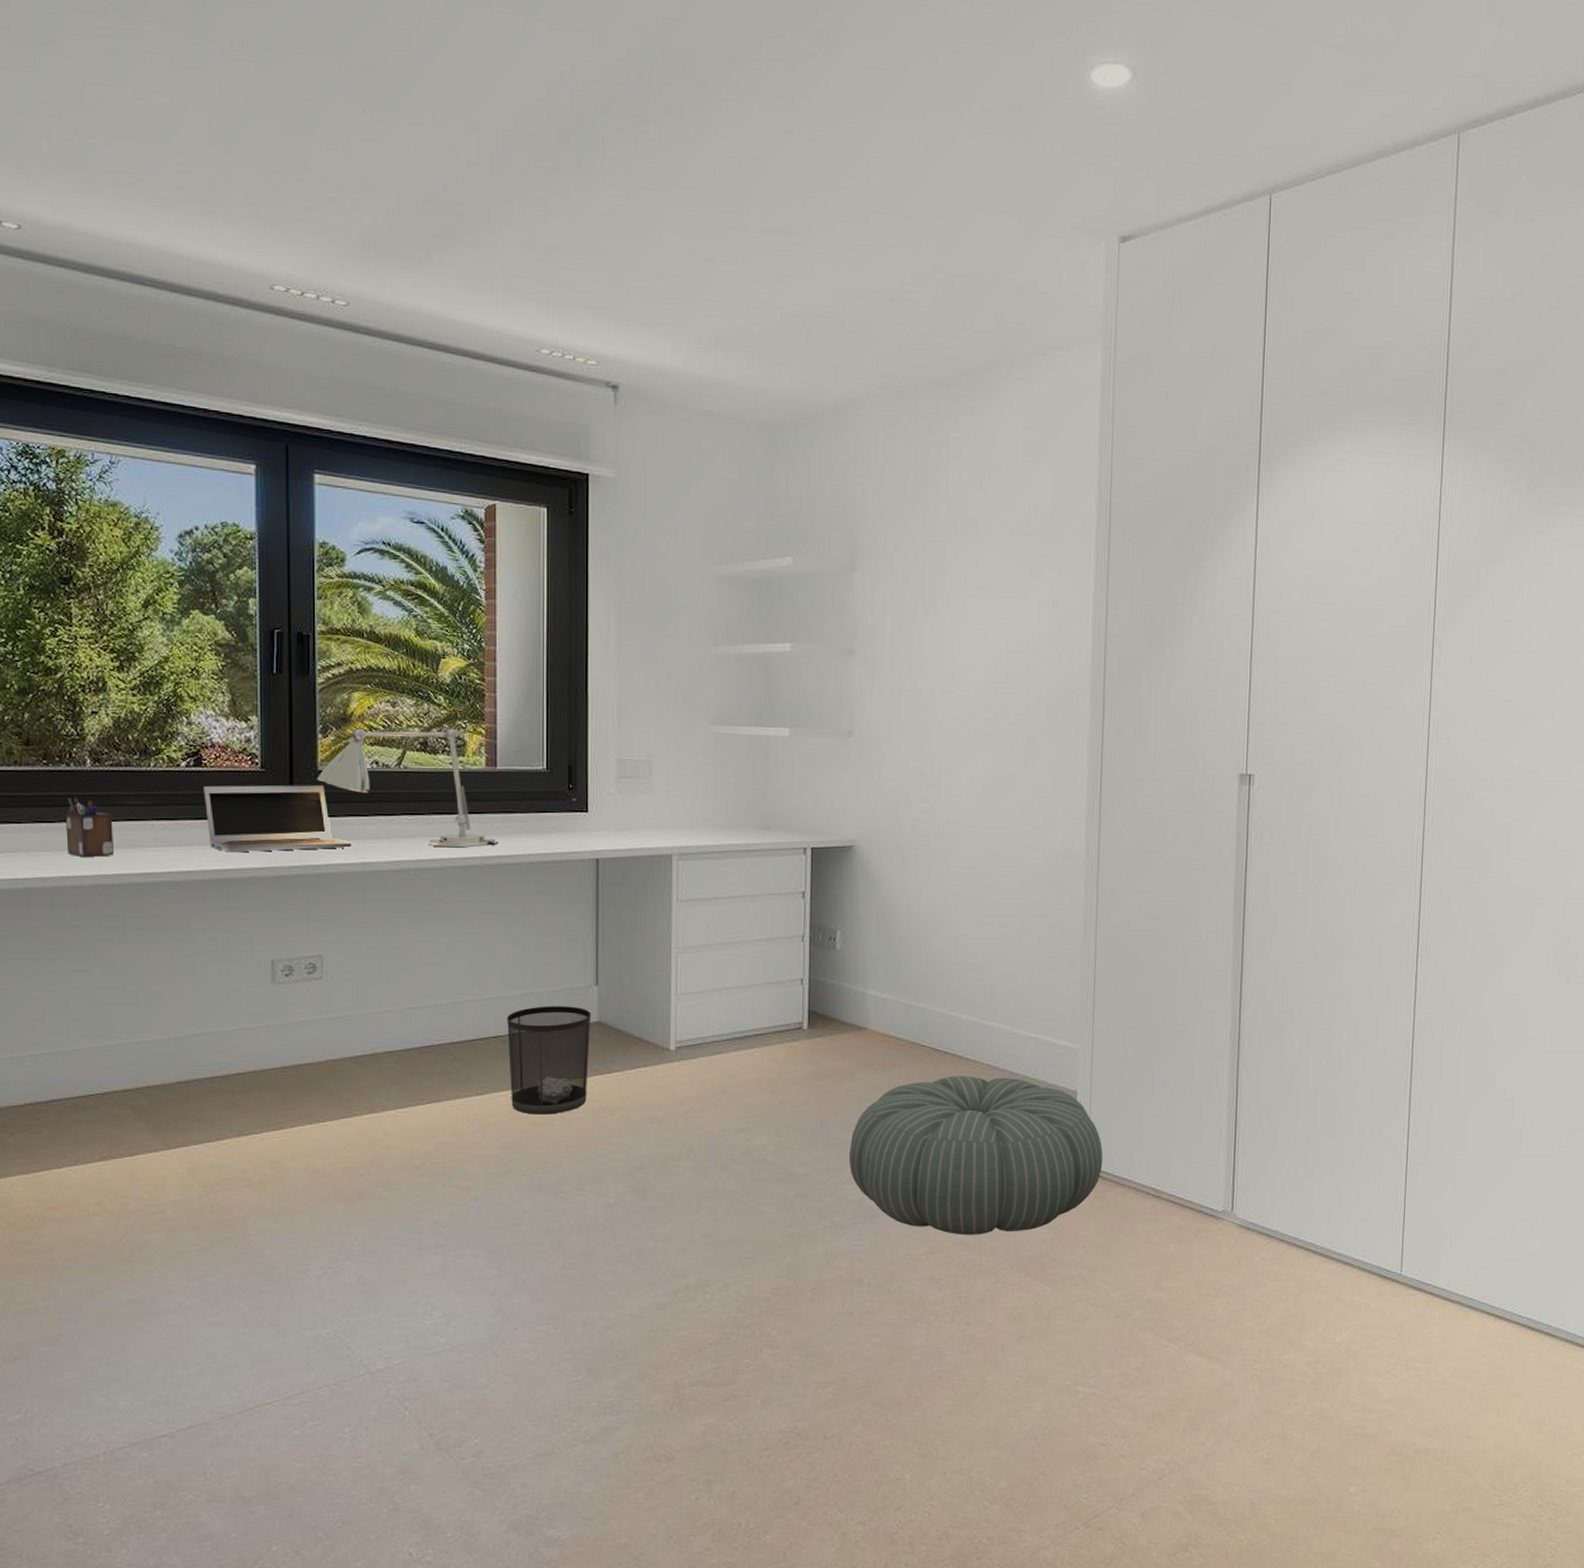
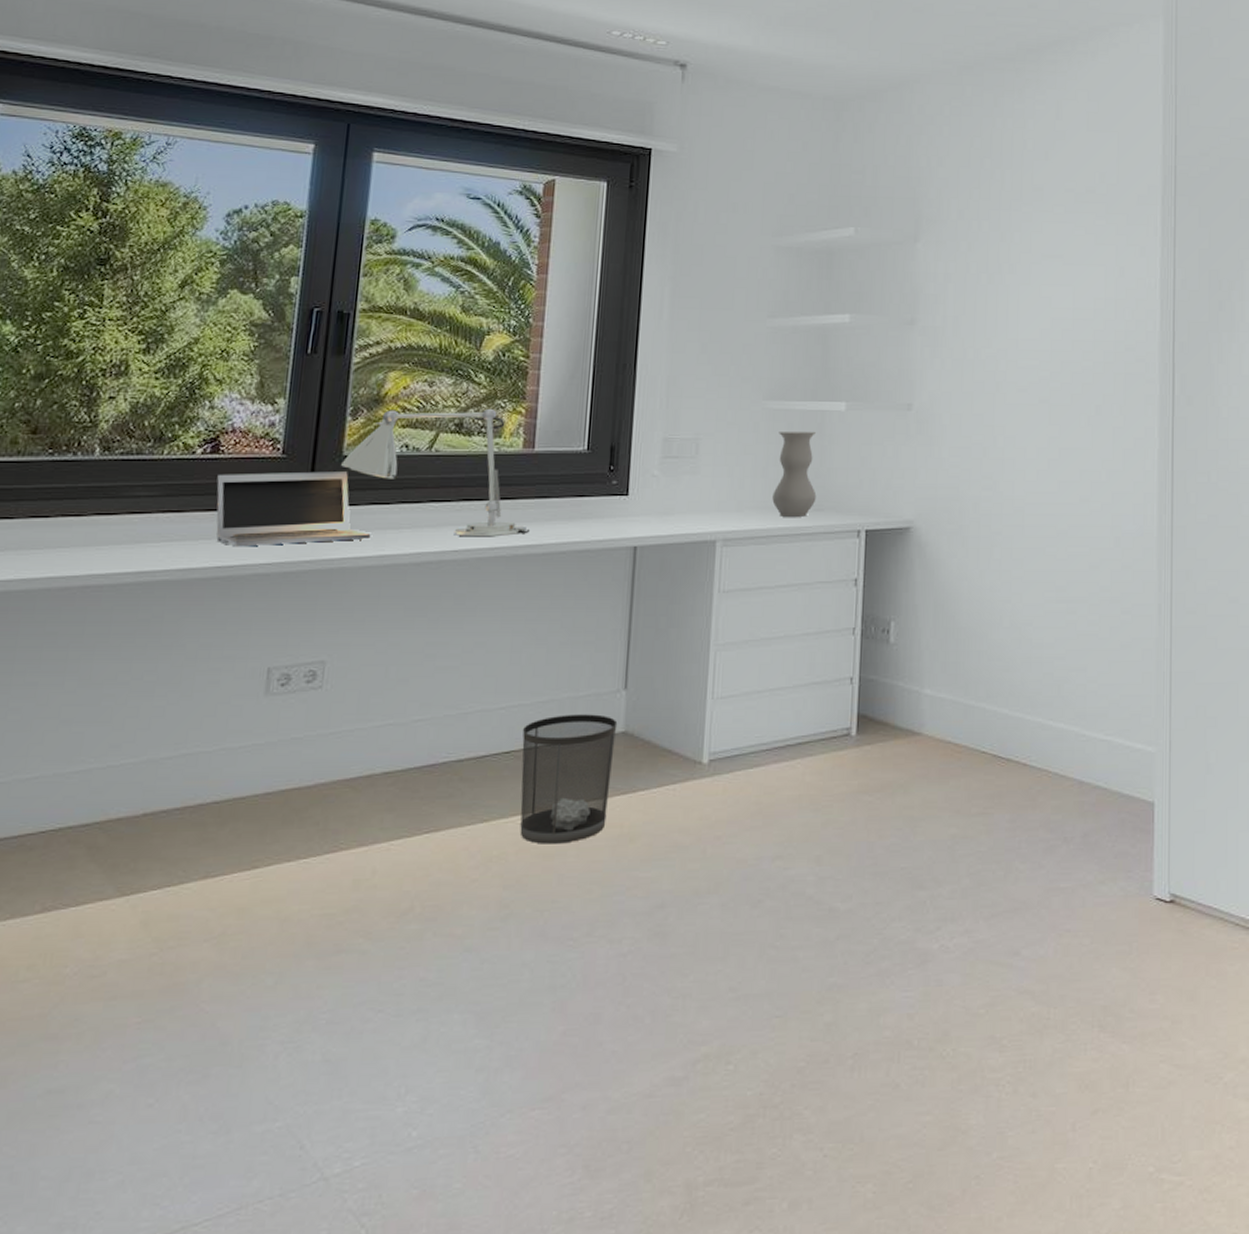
desk organizer: present [65,797,114,858] -> none [59,489,115,556]
vase: none [723,754,764,834] -> present [772,431,817,517]
pouf: present [848,1076,1103,1235] -> none [898,787,1185,982]

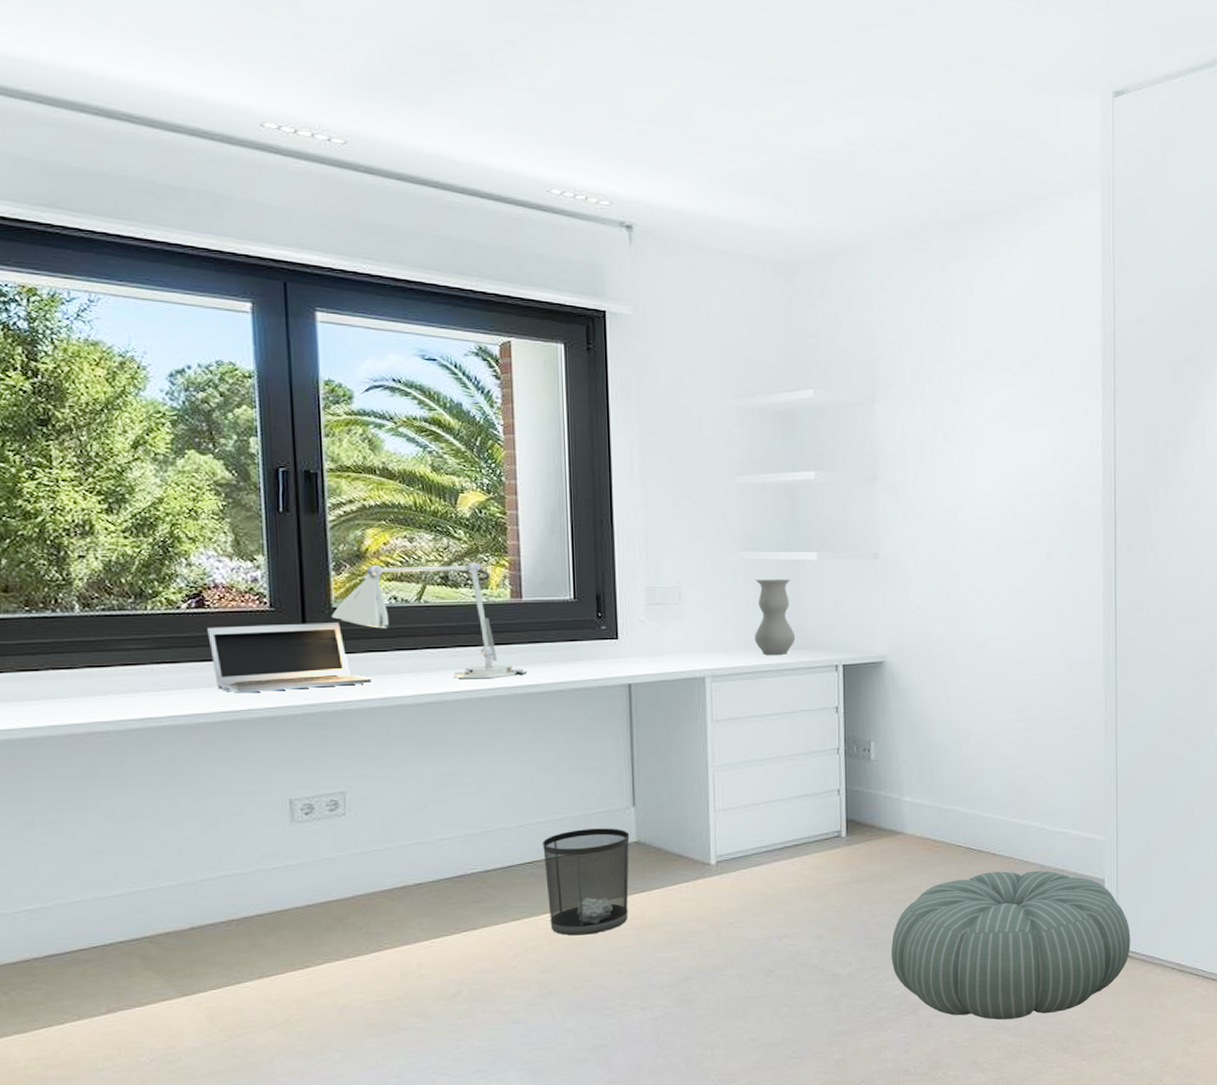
pouf: none [898,787,1185,982] -> present [890,870,1131,1020]

